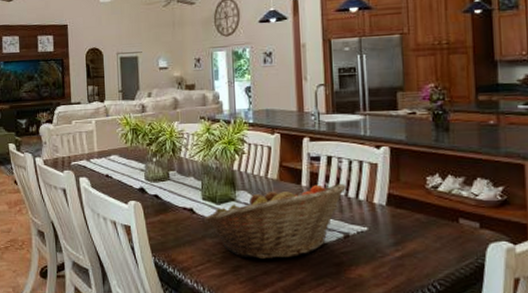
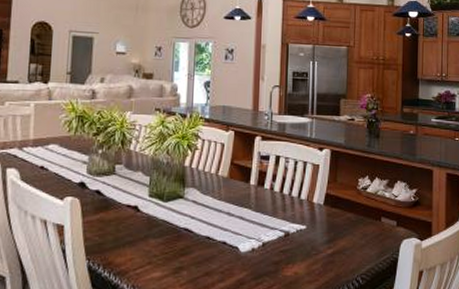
fruit basket: present [203,183,347,259] -> none [148,182,291,259]

